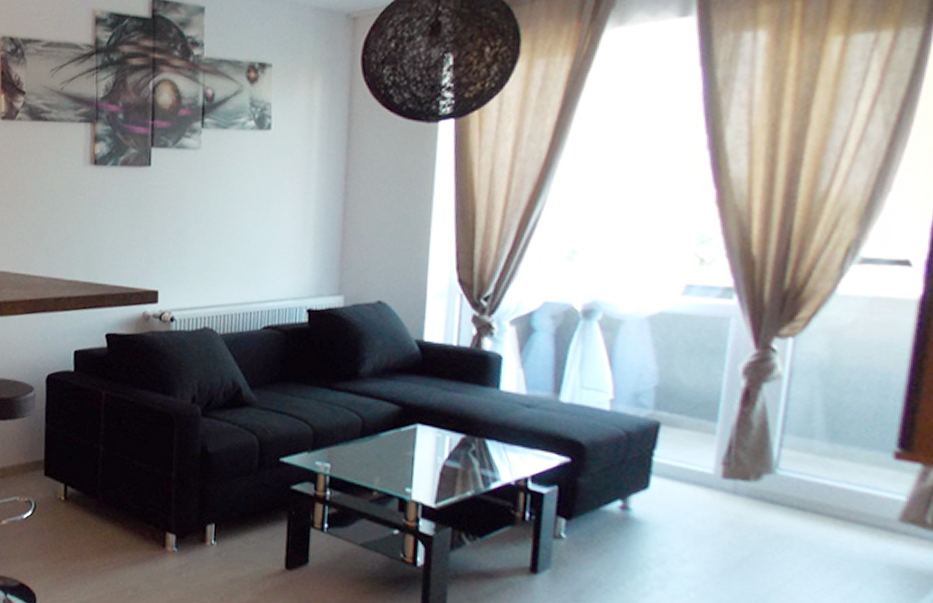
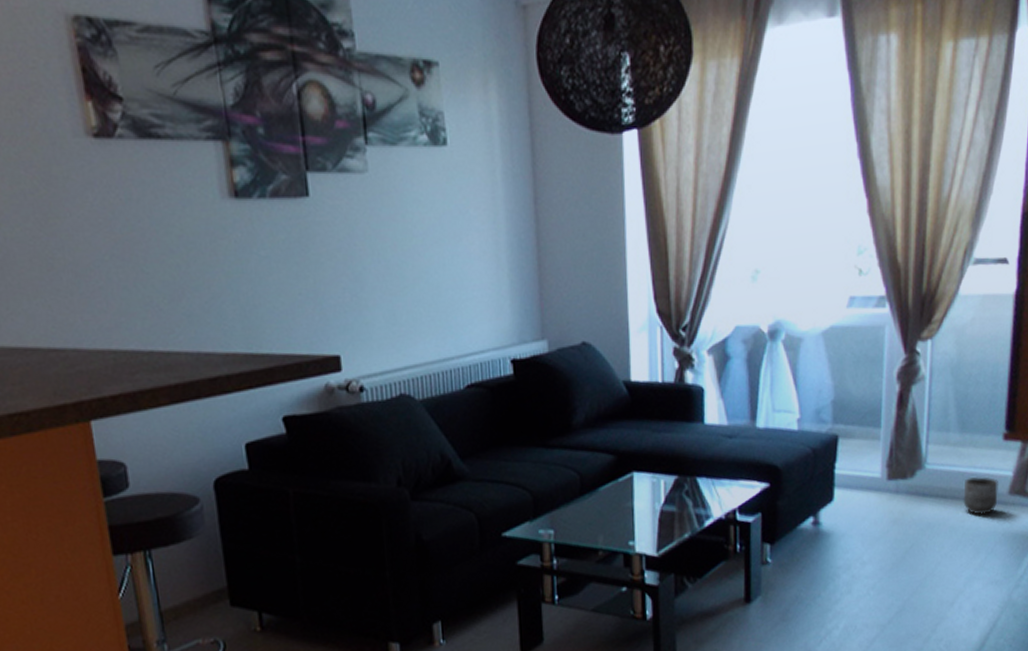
planter: none [829,493,884,539] -> present [963,477,998,516]

